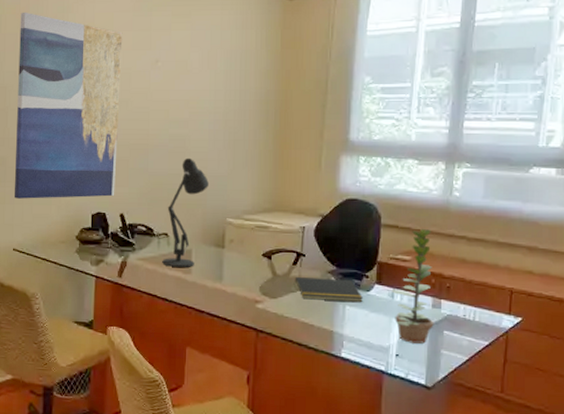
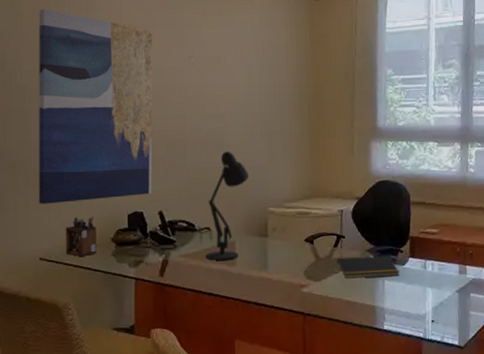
desk organizer: none [35,213,63,252] -> present [65,216,96,257]
plant: present [391,228,434,344] -> none [423,203,462,309]

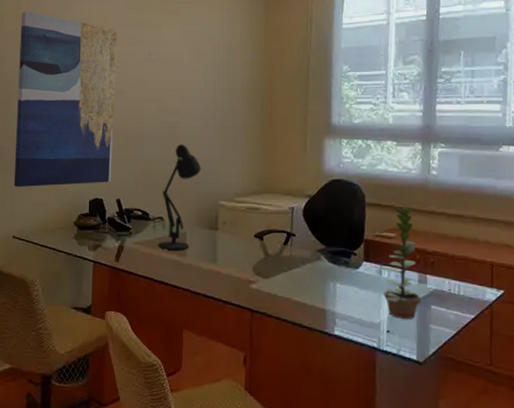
desk organizer: present [65,216,96,257] -> none [34,200,61,238]
notepad: present [335,255,399,279] -> none [285,257,352,279]
plant: none [423,203,462,309] -> present [378,206,422,319]

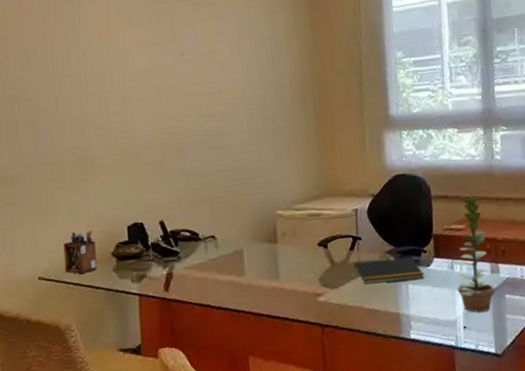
wall art: present [13,11,117,187] -> none [23,13,152,220]
desk organizer: none [34,200,61,238] -> present [63,231,97,275]
desk lamp: present [158,144,201,250] -> none [211,151,253,272]
notepad: none [285,257,352,279] -> present [353,256,424,285]

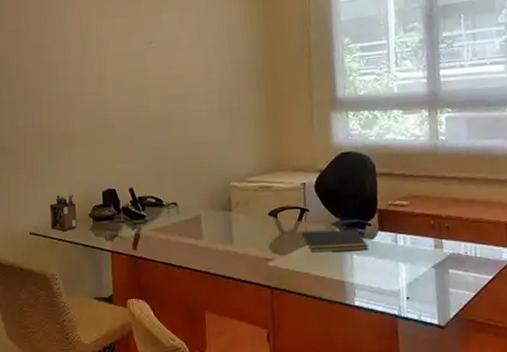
plant: present [450,195,496,313] -> none [394,173,439,285]

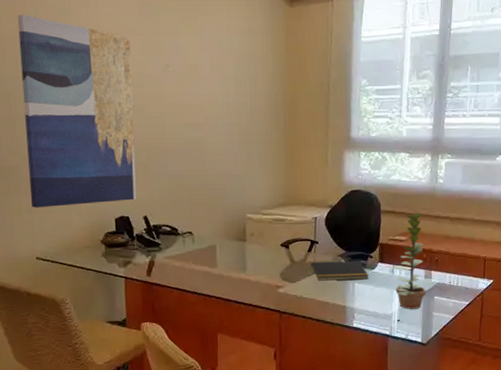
wall art: none [20,9,123,184] -> present [17,14,137,208]
desk organizer: present [50,194,77,232] -> none [58,220,88,257]
plant: none [394,173,439,285] -> present [391,212,427,309]

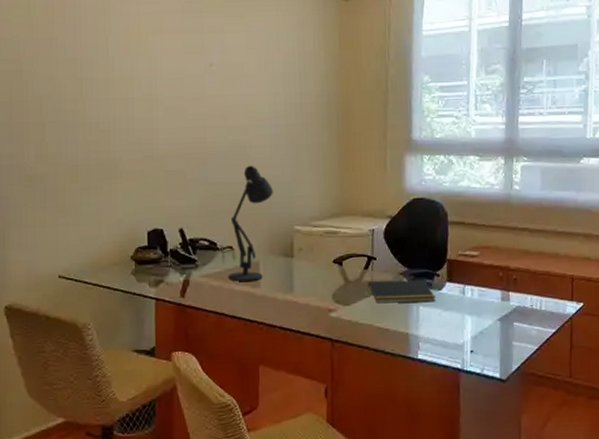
wall art: present [17,14,137,208] -> none [55,14,173,220]
desk lamp: none [188,159,227,262] -> present [228,165,273,282]
plant: present [391,212,427,309] -> none [462,223,505,338]

